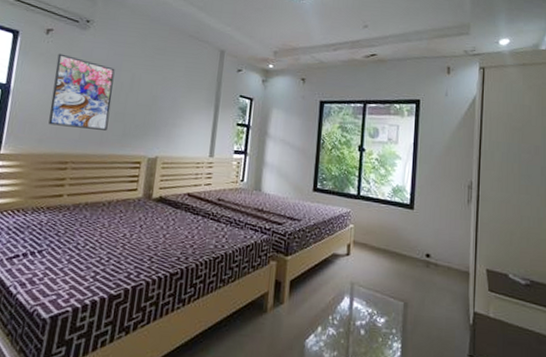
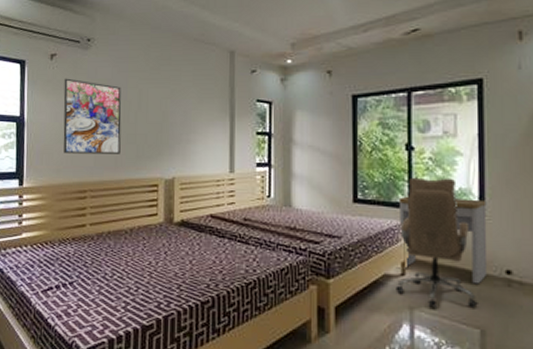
office chair: none [341,173,404,284] -> present [396,177,478,308]
desk: none [349,189,416,265] -> present [398,196,488,284]

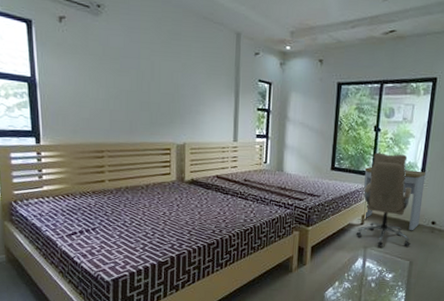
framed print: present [63,78,122,154] -> none [75,43,135,120]

